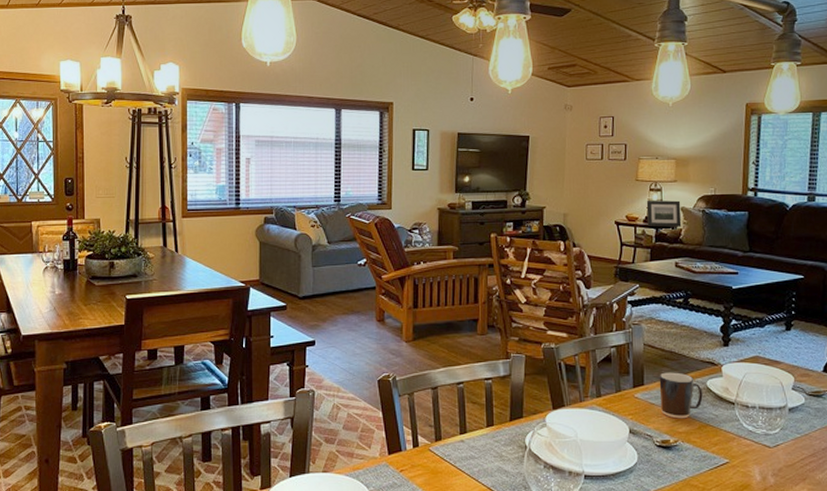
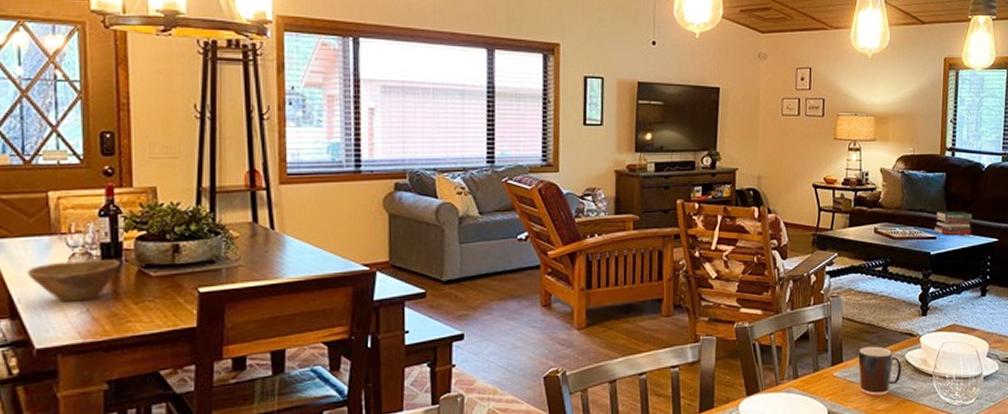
bowl: none [17,272,76,302] -> present [26,259,121,302]
picture frame: present [646,200,682,227] -> none [845,160,881,190]
books: none [736,247,777,272] -> present [935,211,973,236]

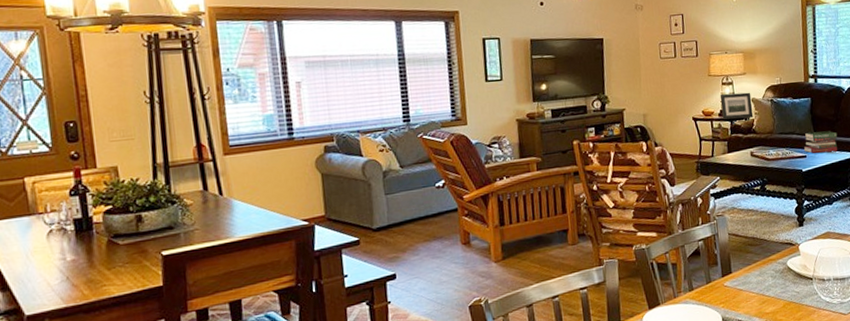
bowl: present [26,259,121,302] -> none [11,232,93,273]
picture frame: none [845,160,881,190] -> present [719,92,754,120]
mug: present [858,346,902,396] -> none [744,256,785,301]

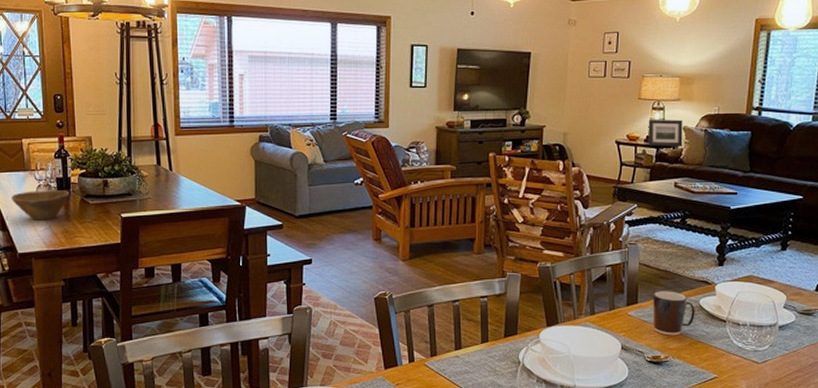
bowl: none [11,232,93,273] -> present [10,190,70,220]
mug: none [744,256,785,301] -> present [652,291,695,336]
books: present [804,131,838,154] -> none [736,168,777,192]

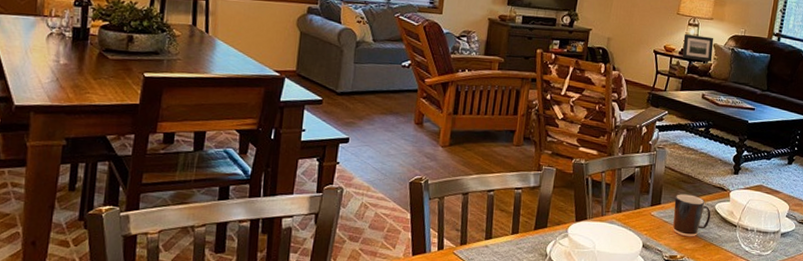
bowl: present [10,190,70,220] -> none [14,38,87,72]

